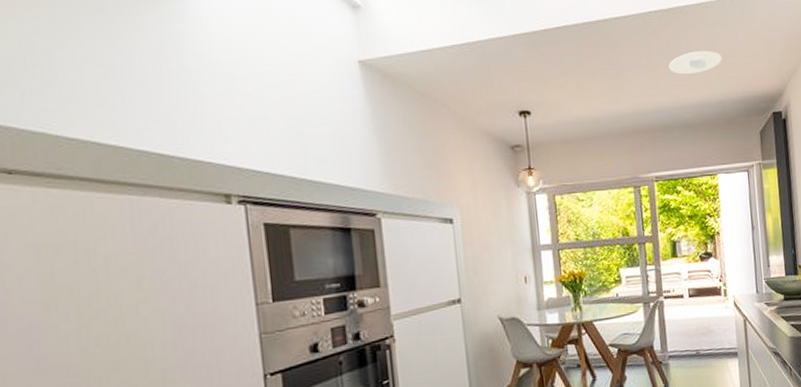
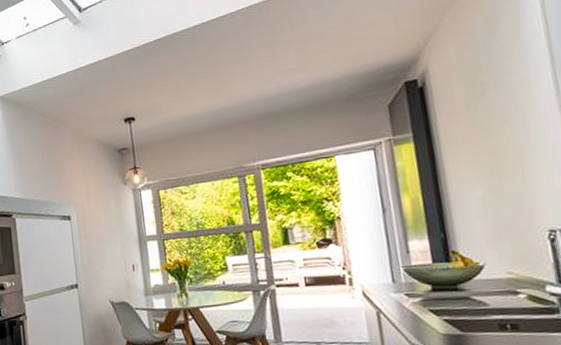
recessed light: present [669,51,722,75] -> none [272,30,336,61]

